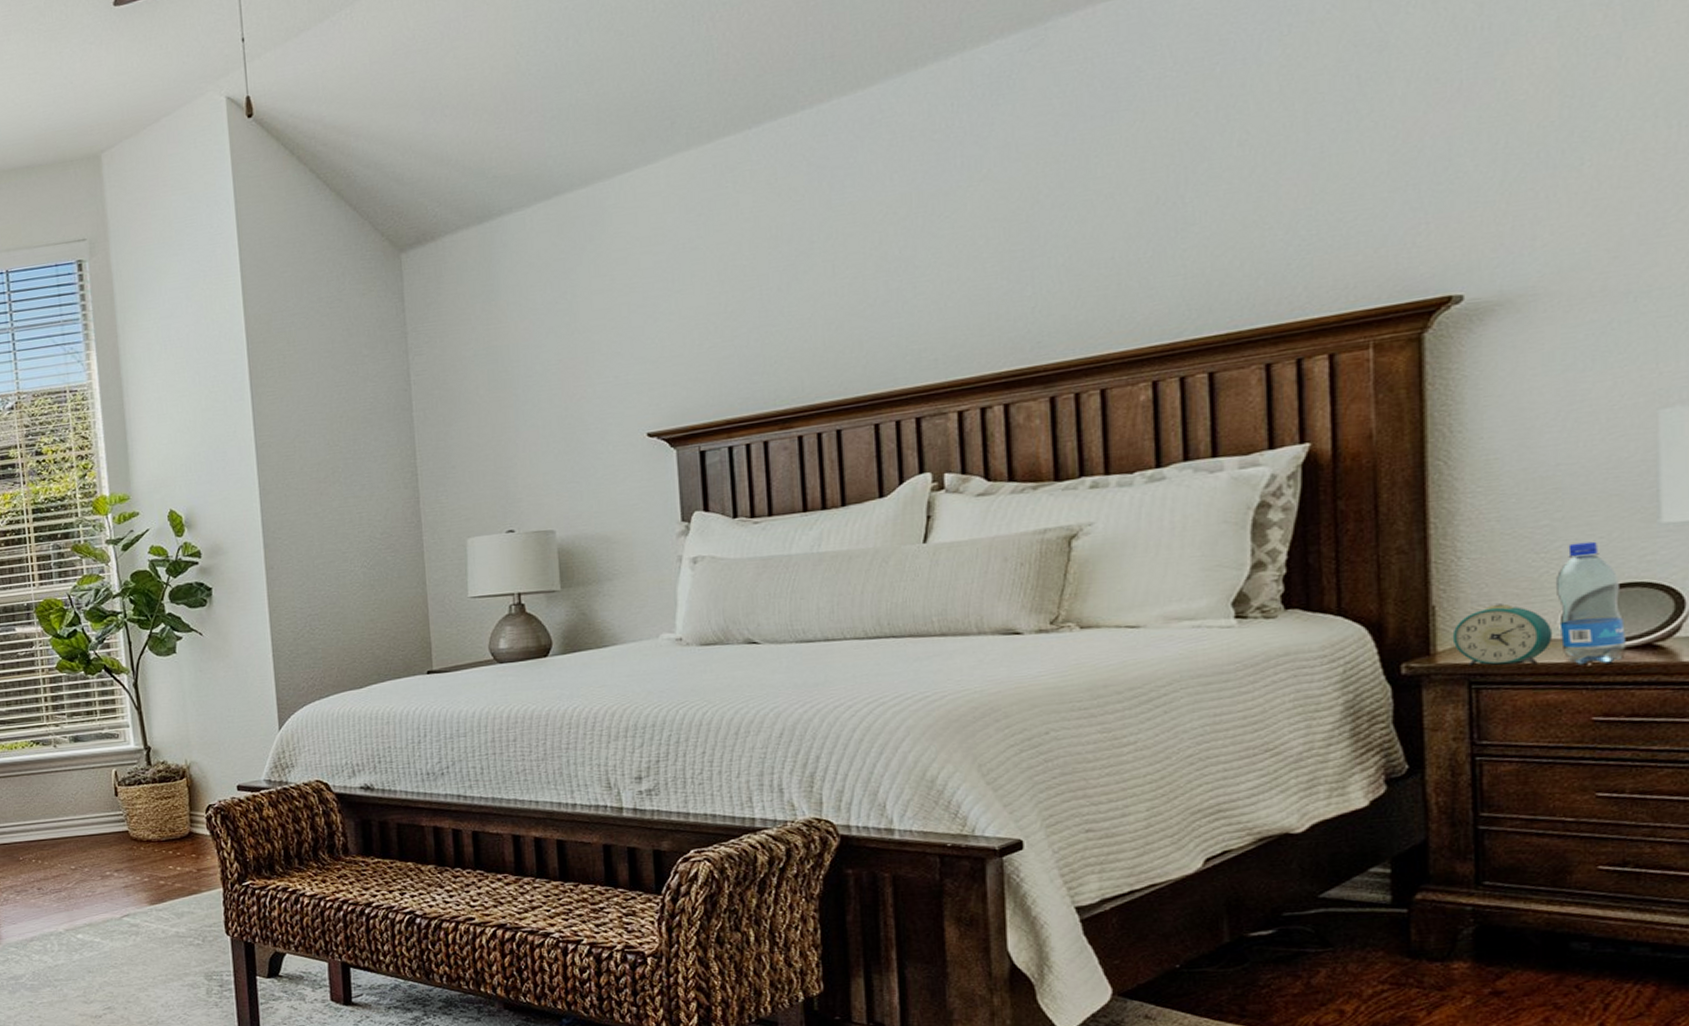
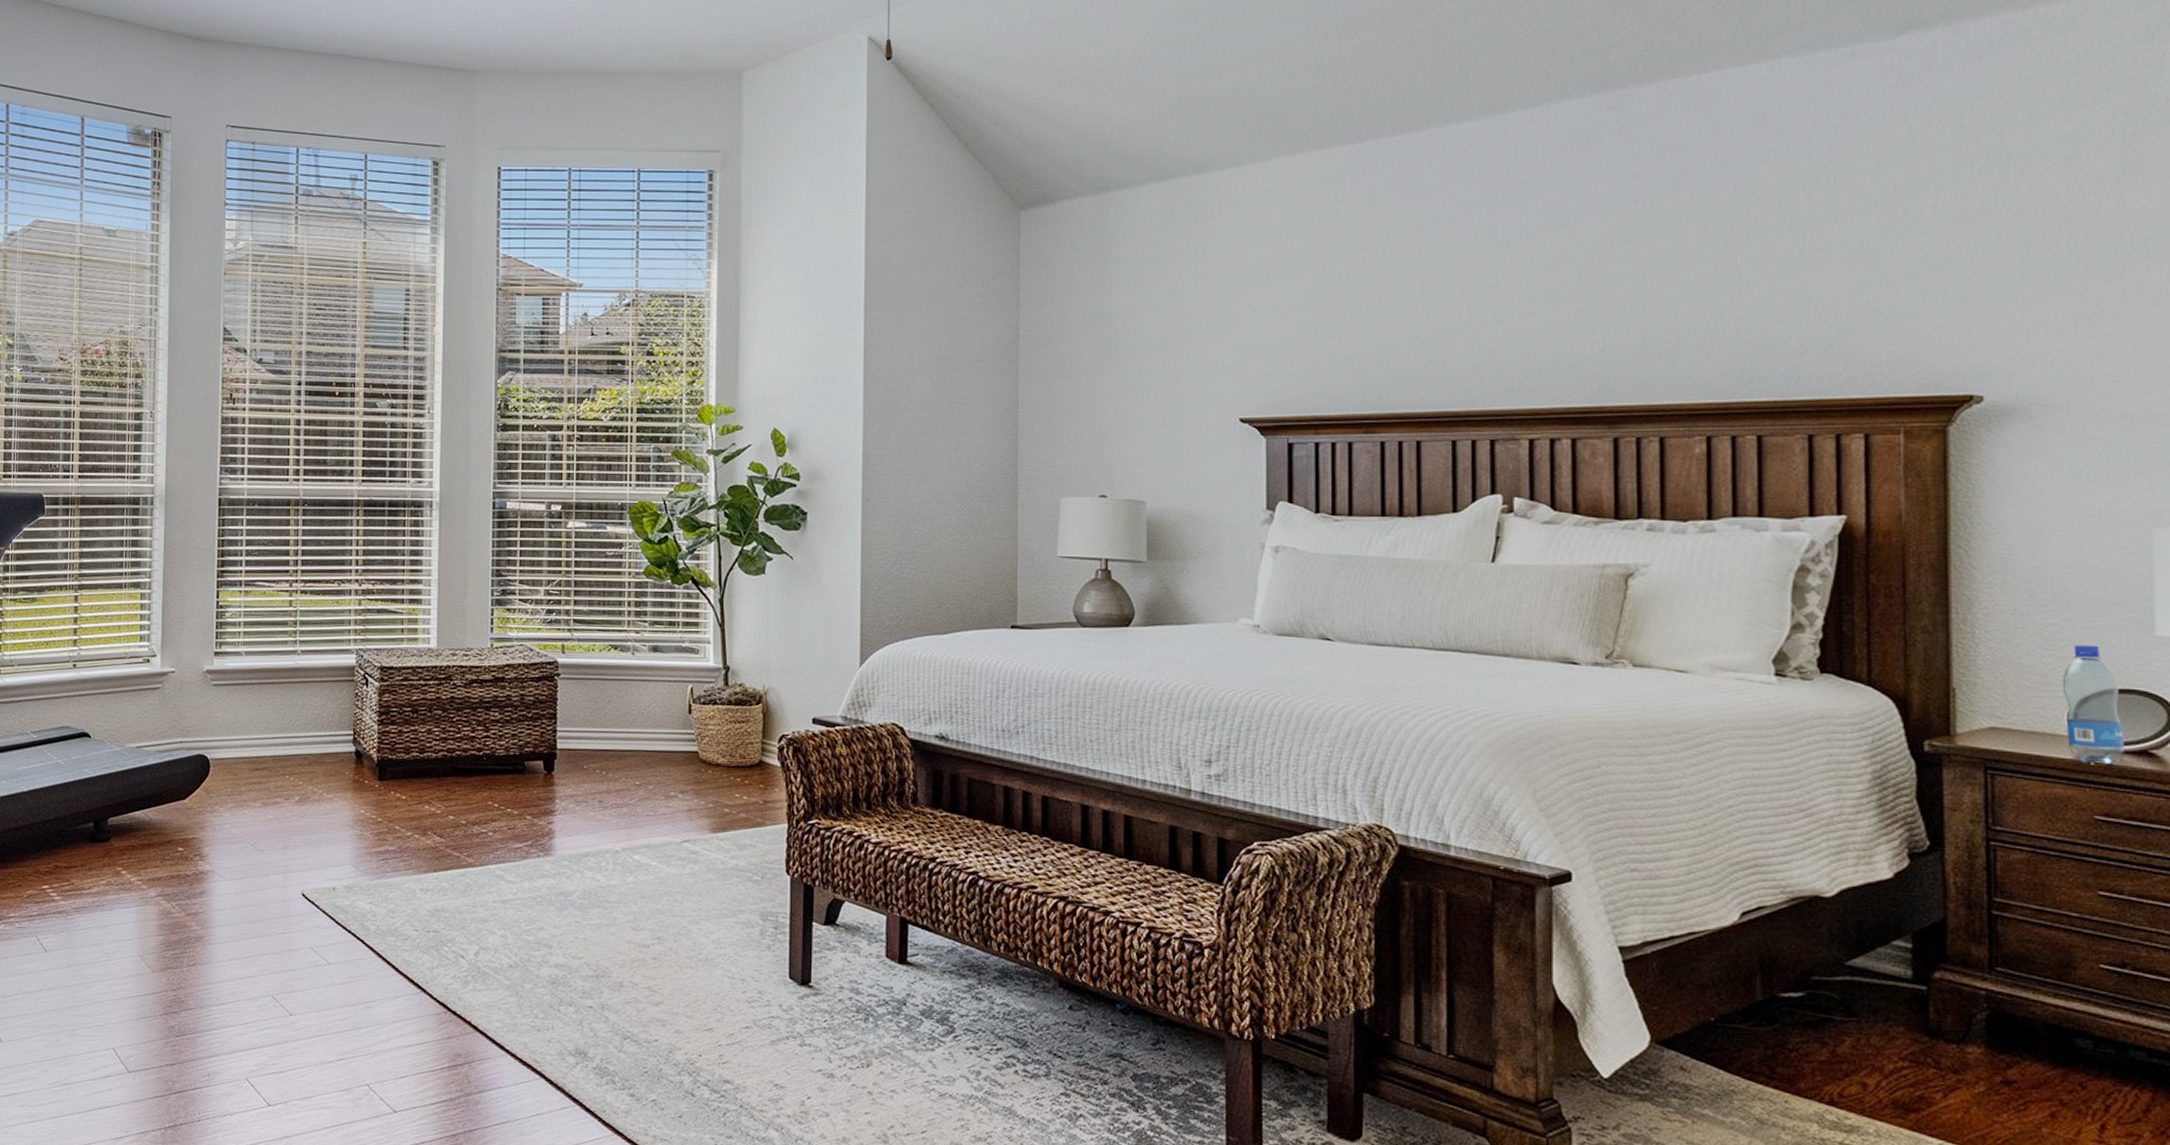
alarm clock: present [1452,603,1553,667] -> none [1970,694,2060,759]

